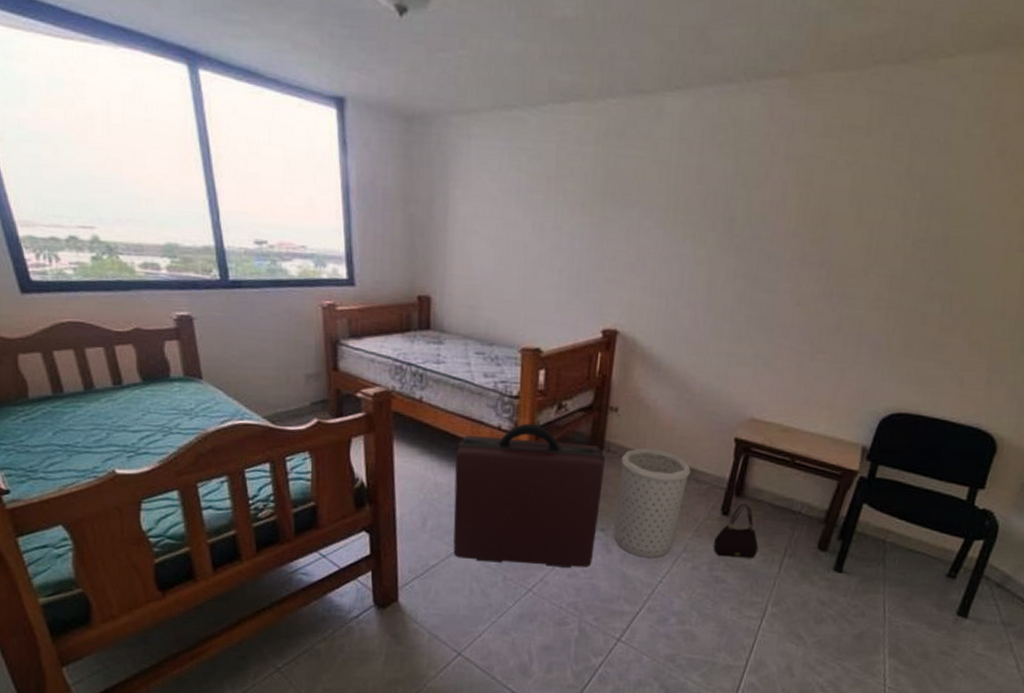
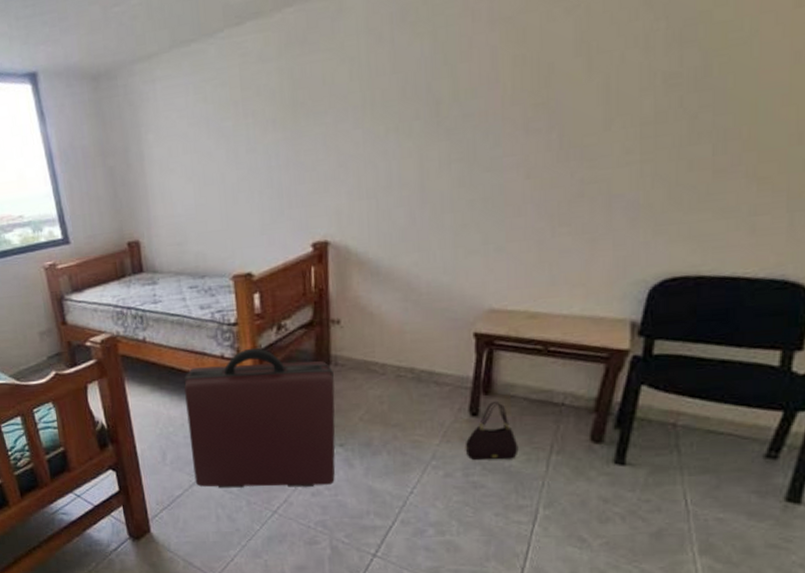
laundry basket: present [614,448,691,558] -> none [350,356,428,470]

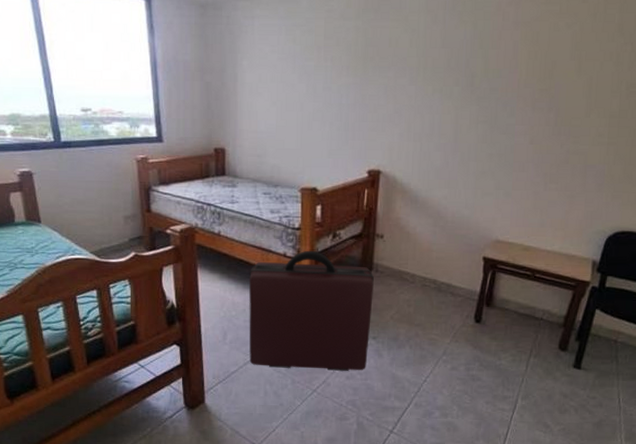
handbag: present [465,401,519,460] -> none [468,312,508,359]

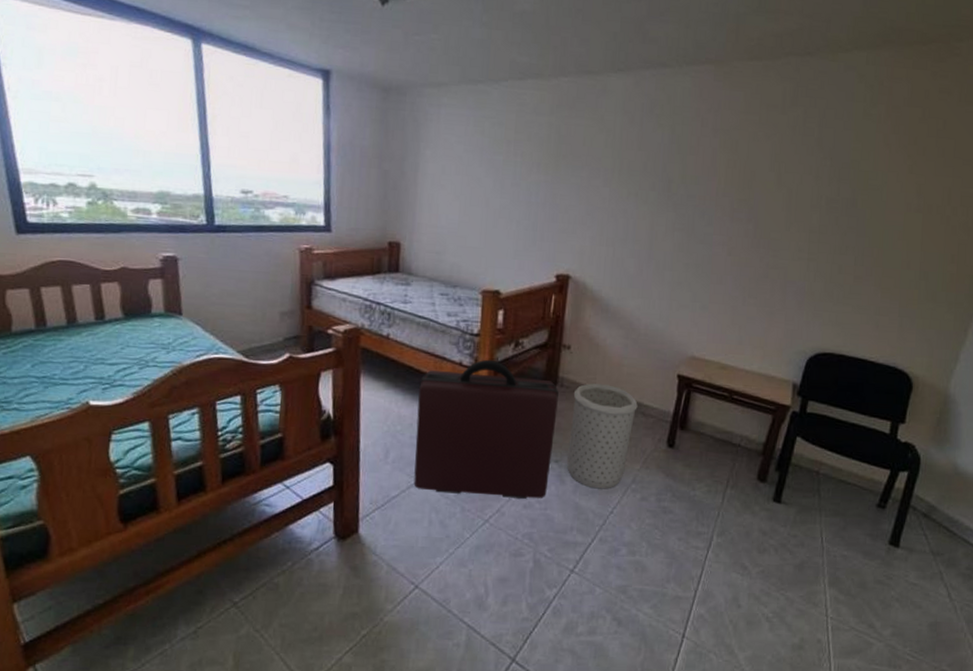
laundry basket: none [384,268,447,361] -> present [567,383,638,489]

